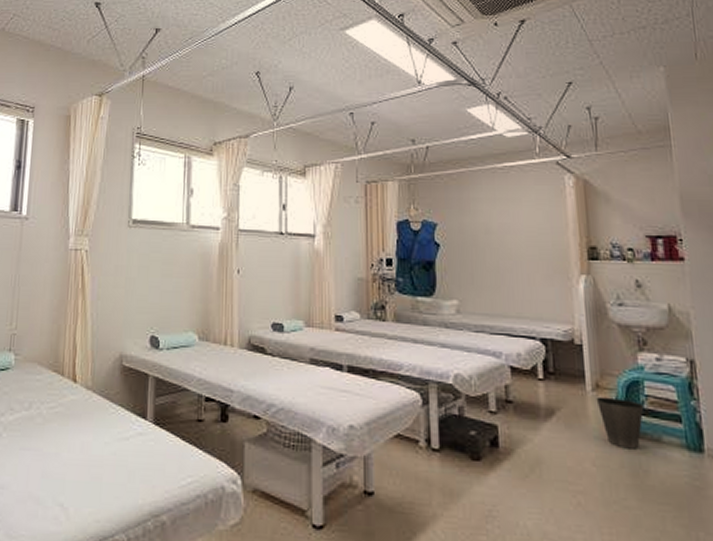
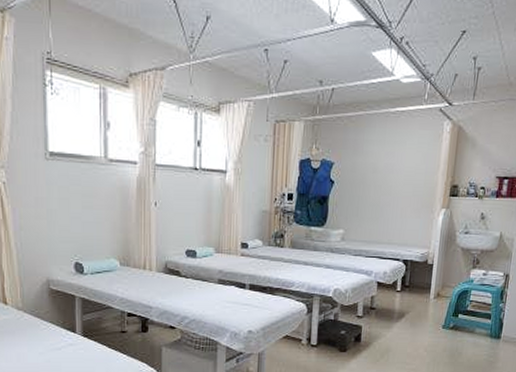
waste basket: present [596,396,645,449] -> none [435,303,468,339]

